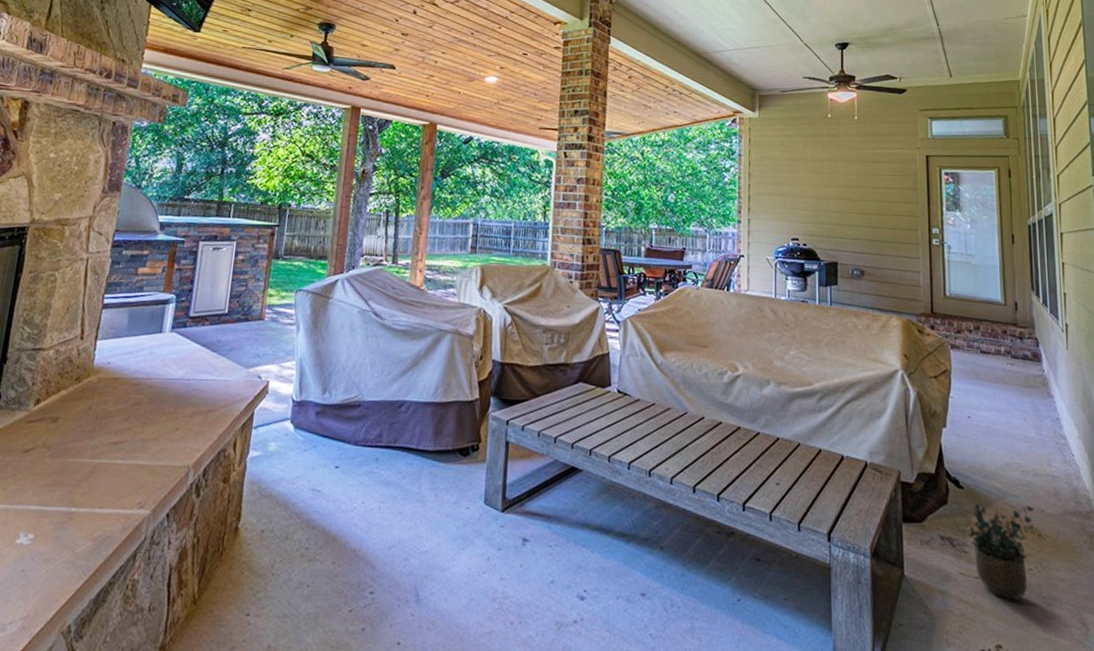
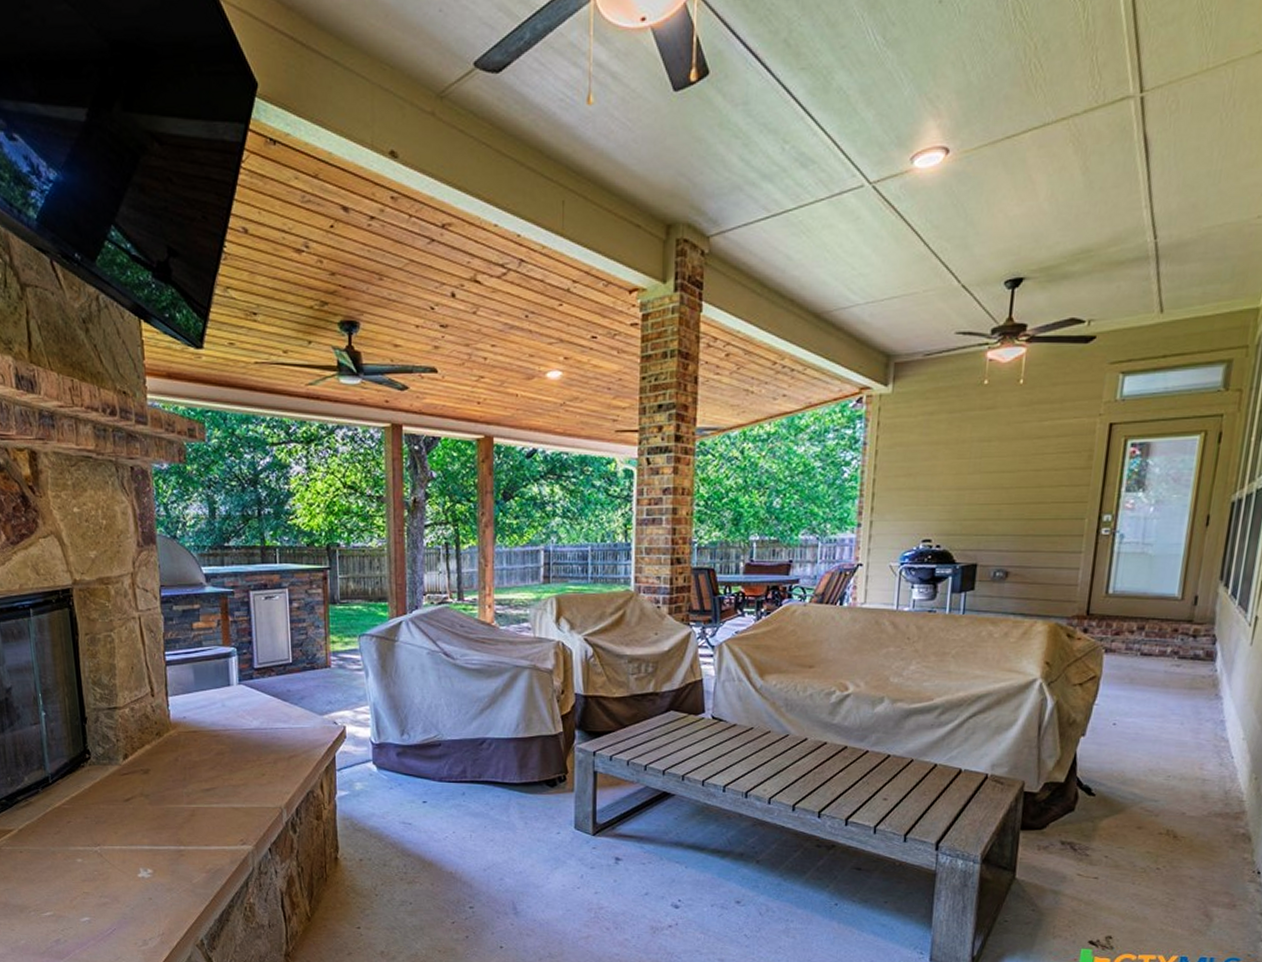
potted plant: present [965,504,1034,601] -> none [1090,810,1174,898]

